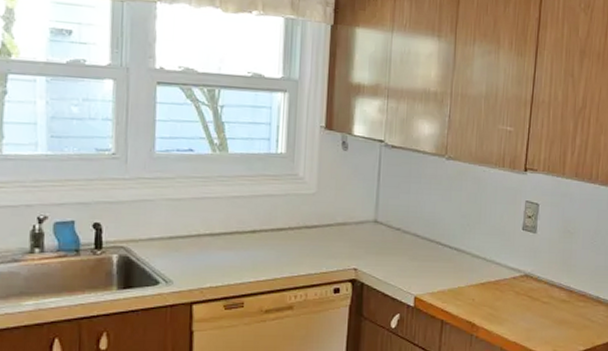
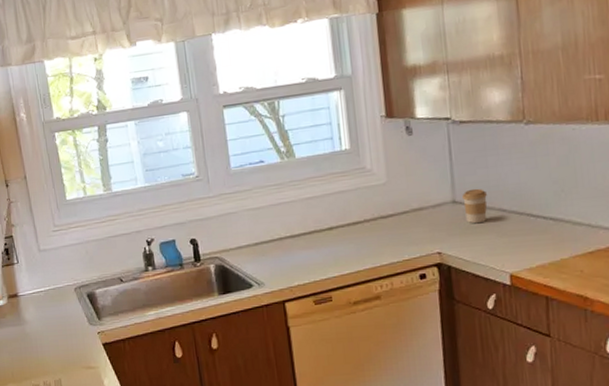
coffee cup: none [384,211,405,245] -> present [462,188,488,224]

